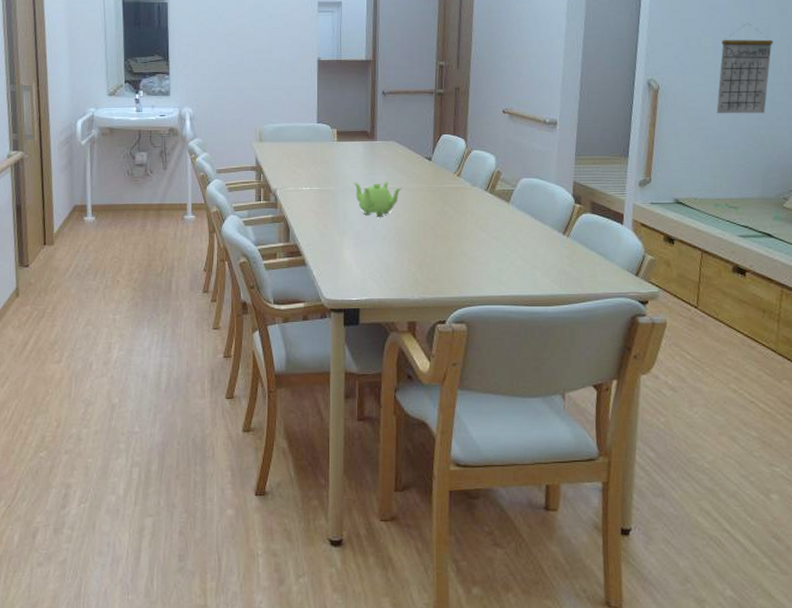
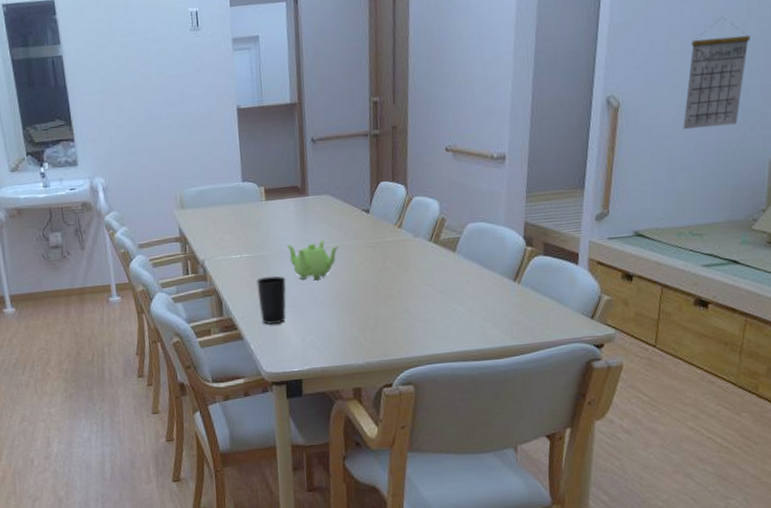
cup: none [323,209,351,254] -> present [256,275,286,325]

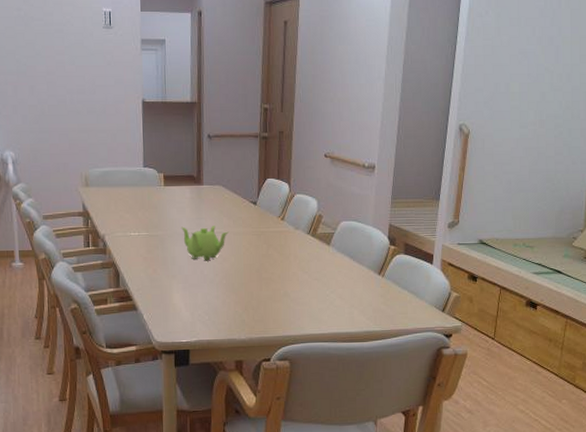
cup: present [256,275,286,325] -> none [152,254,179,298]
calendar: present [683,16,750,129] -> none [520,68,573,159]

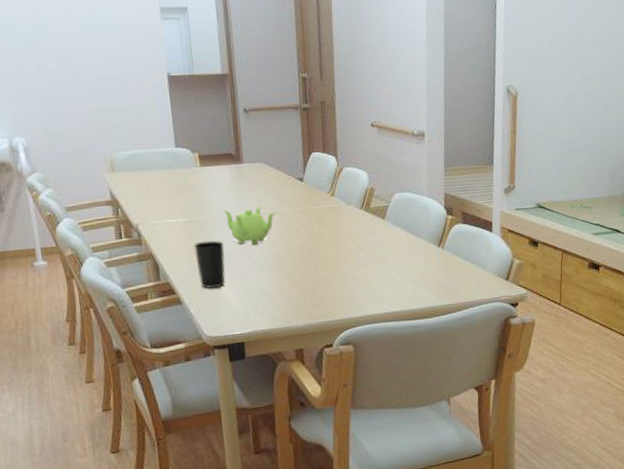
cup: none [152,254,179,298] -> present [194,240,226,289]

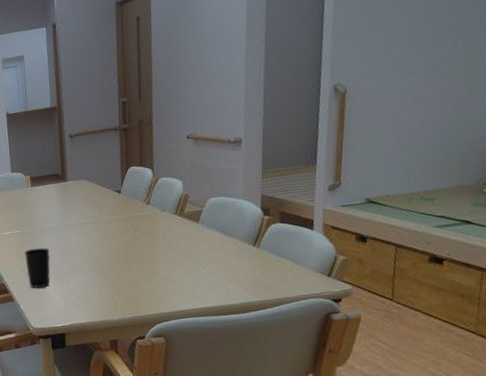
teapot: present [222,206,276,244] -> none [49,217,95,250]

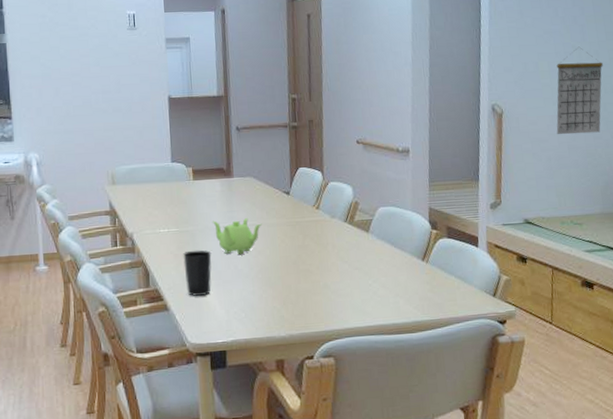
teapot: none [49,217,95,250] -> present [212,218,262,254]
calendar: none [408,9,471,108] -> present [556,46,603,135]

